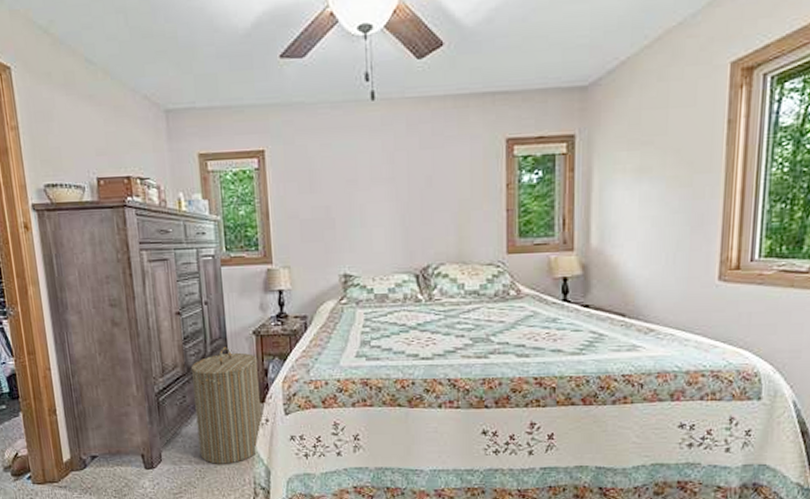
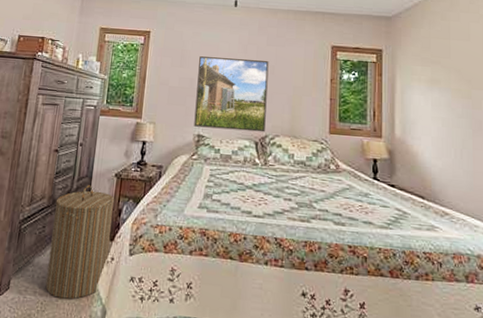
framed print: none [333,171,426,265] -> present [194,56,269,133]

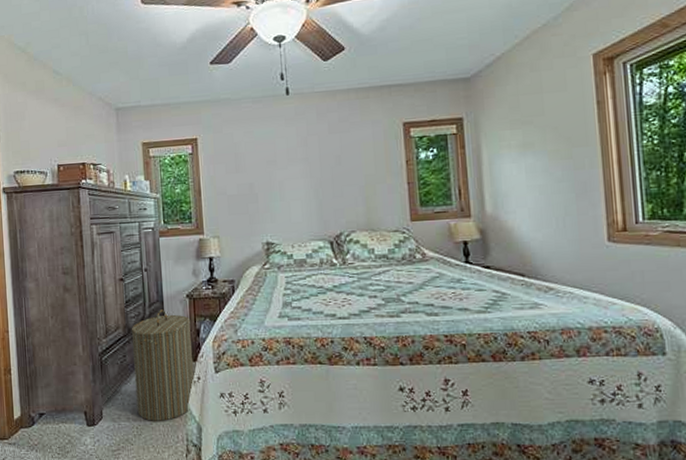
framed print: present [194,56,269,133] -> none [256,151,339,235]

